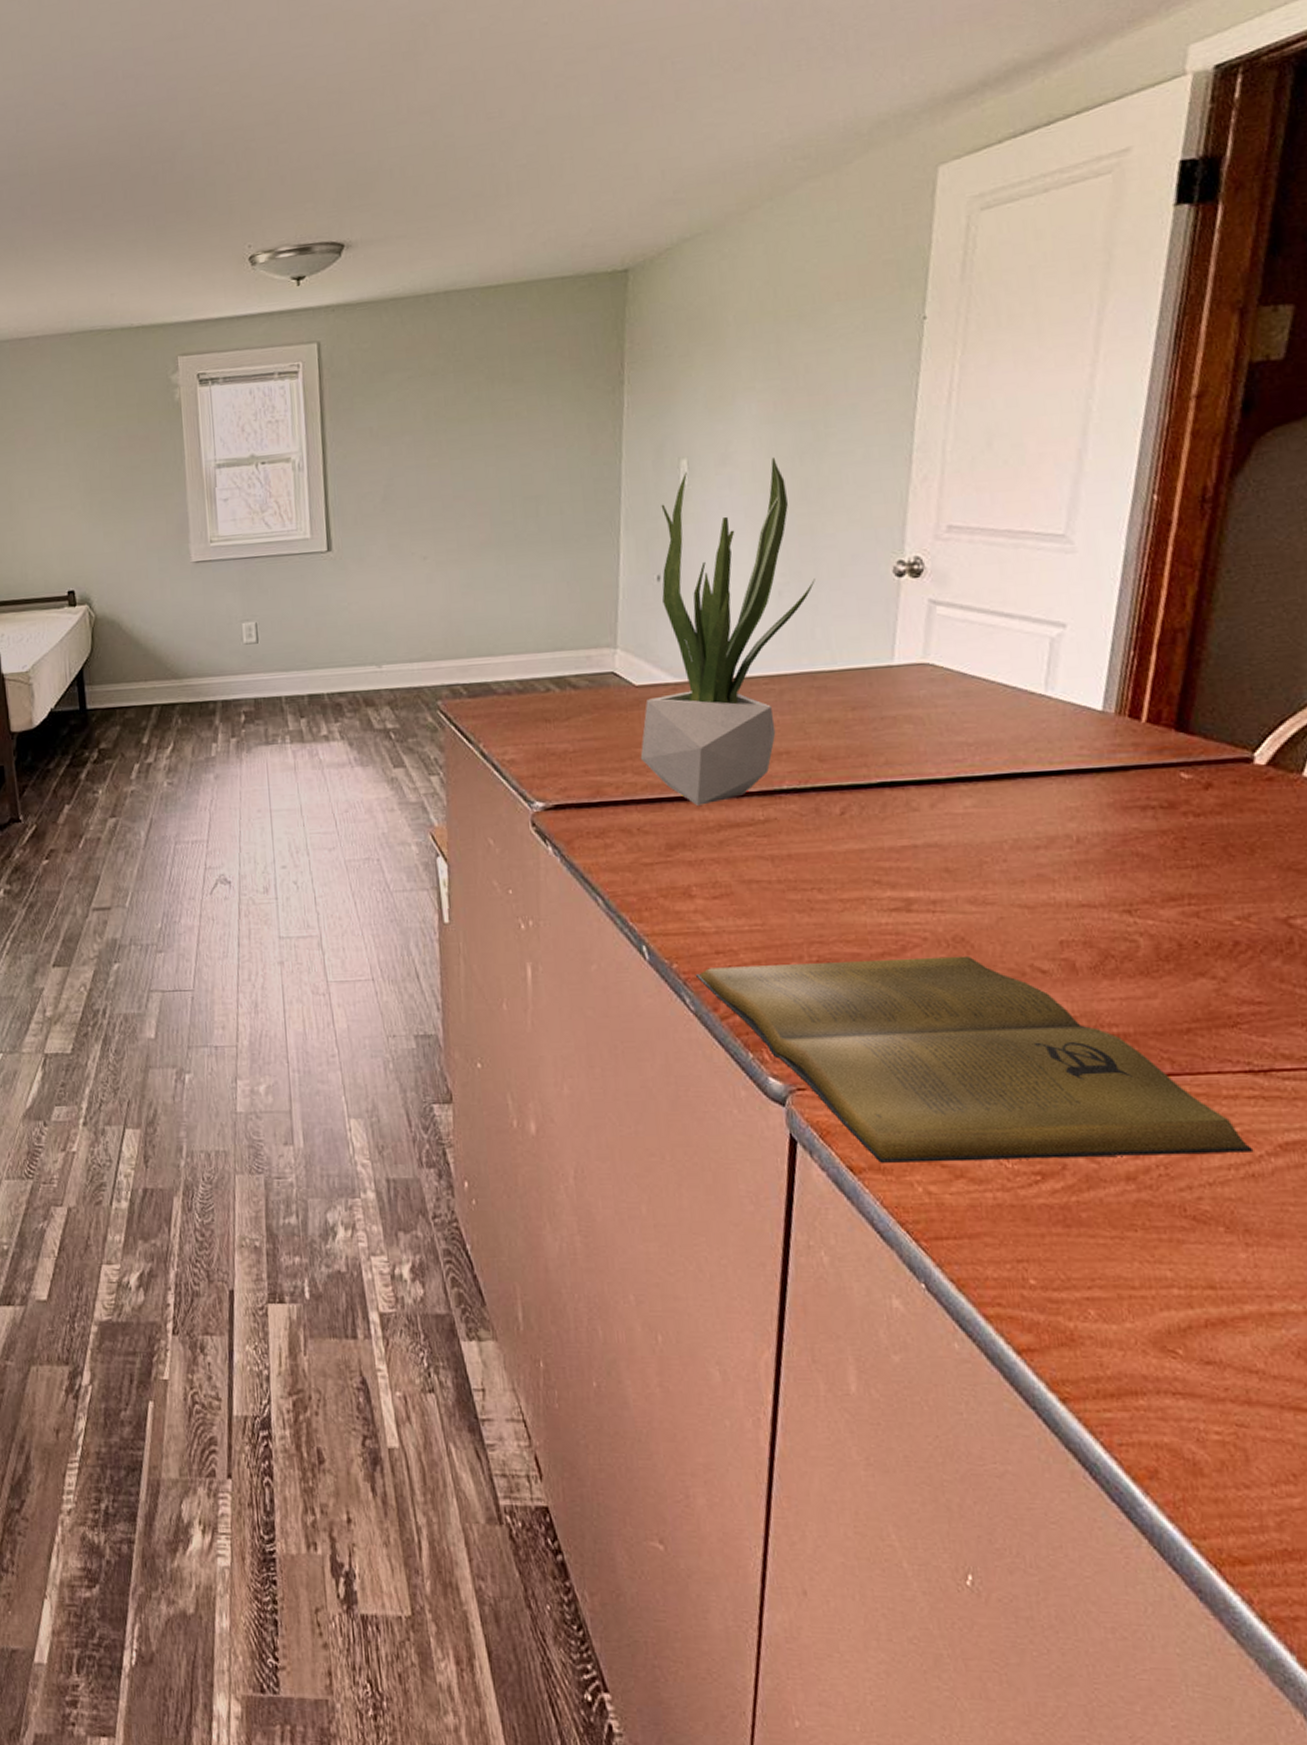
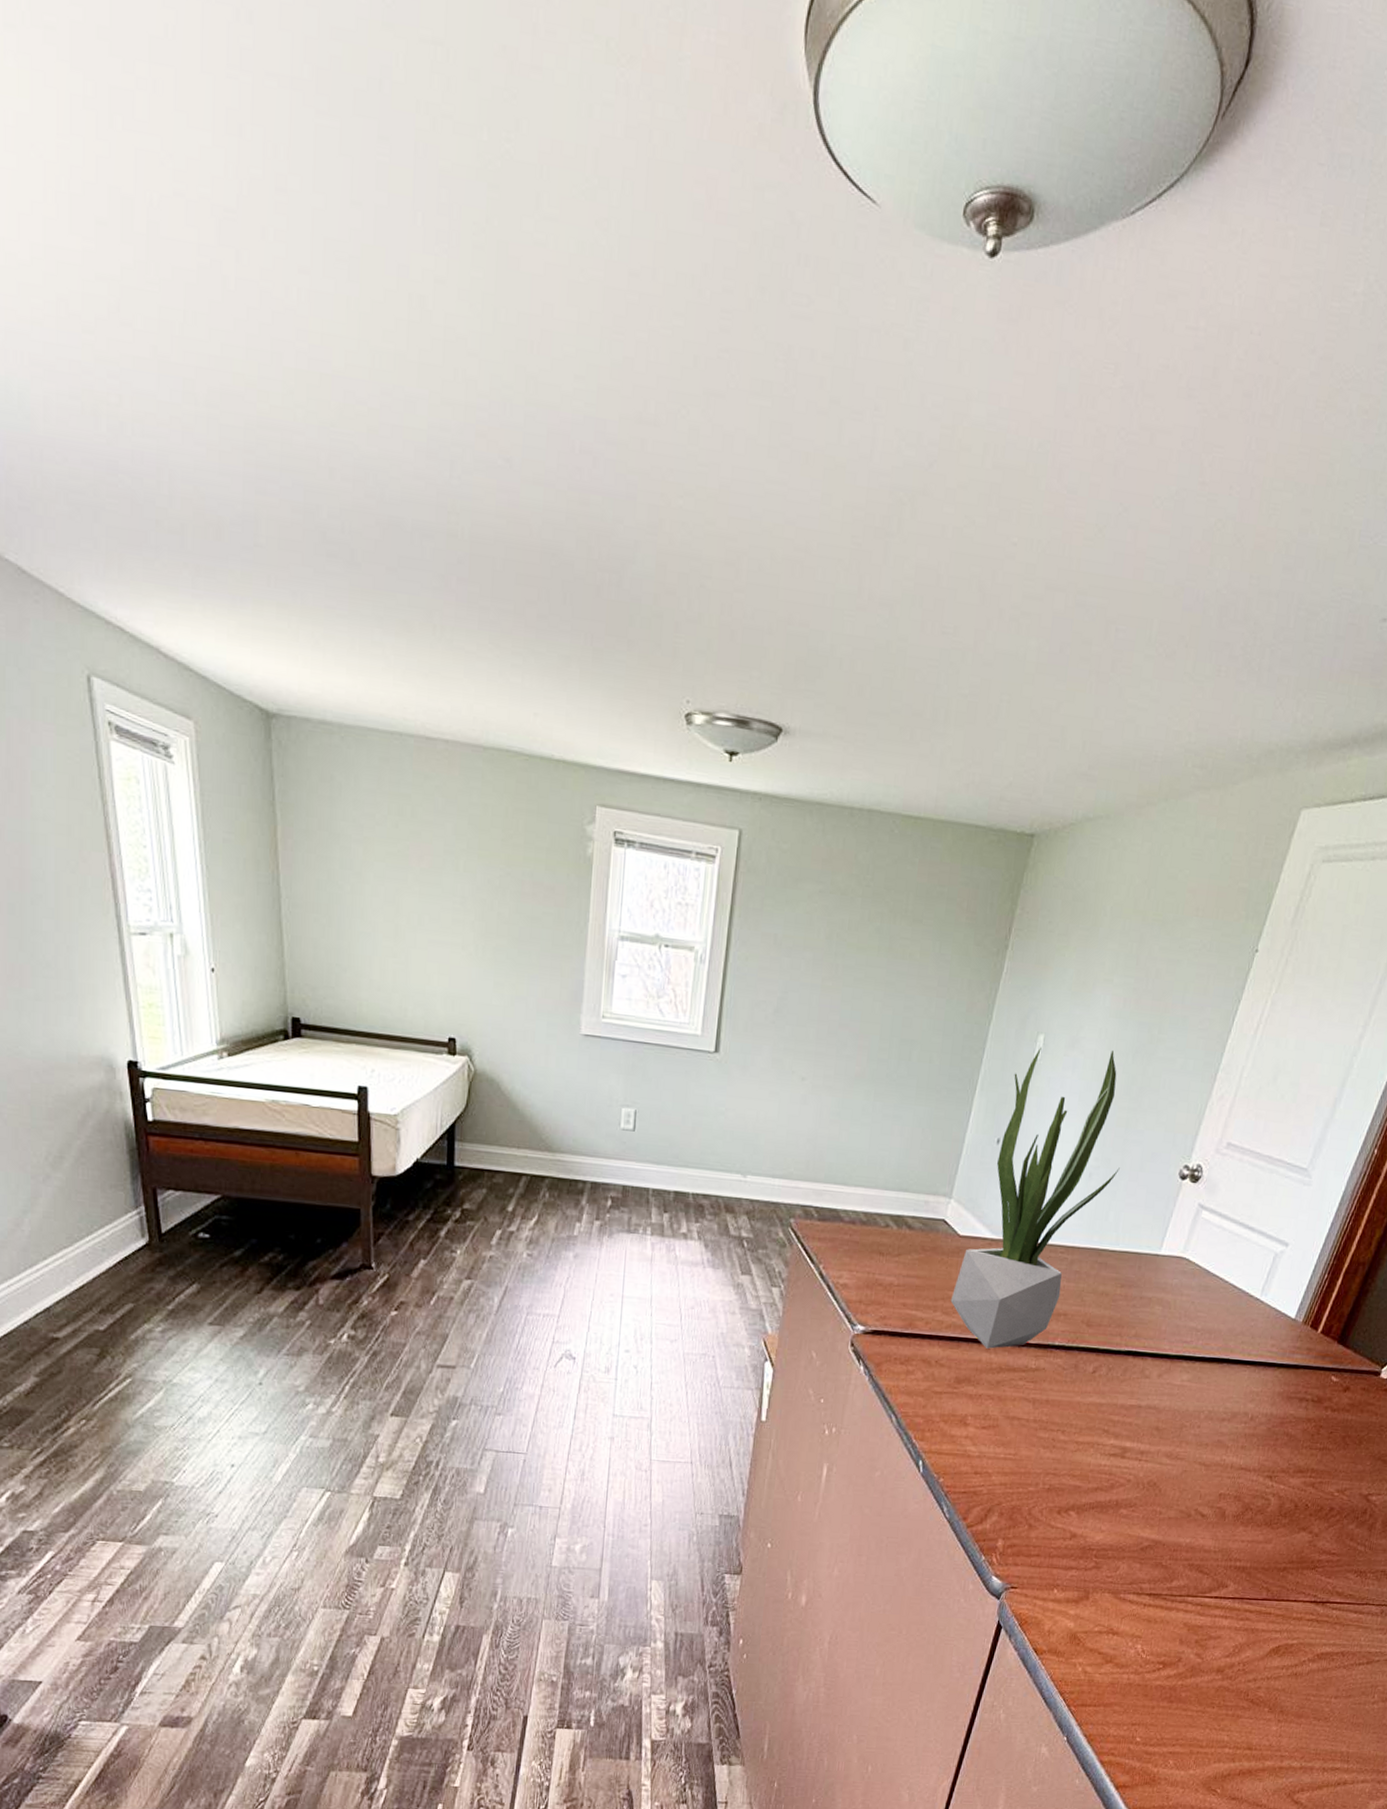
book: present [695,955,1254,1163] -> none [955,1485,1301,1658]

